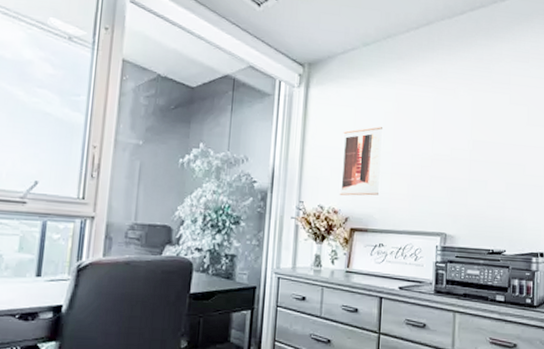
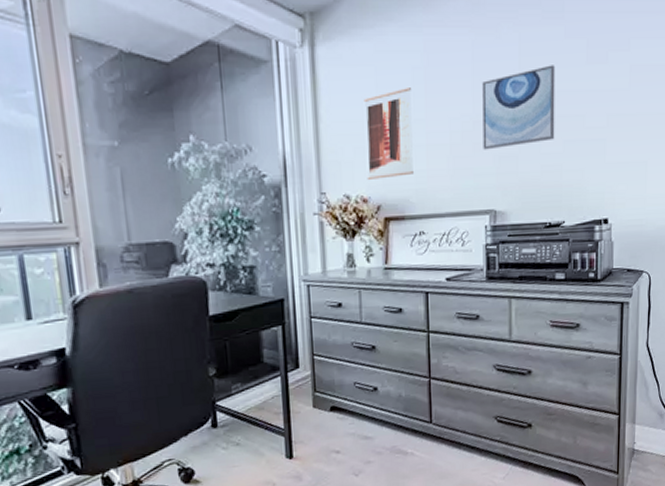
wall art: none [438,122,502,183] -> present [482,65,555,150]

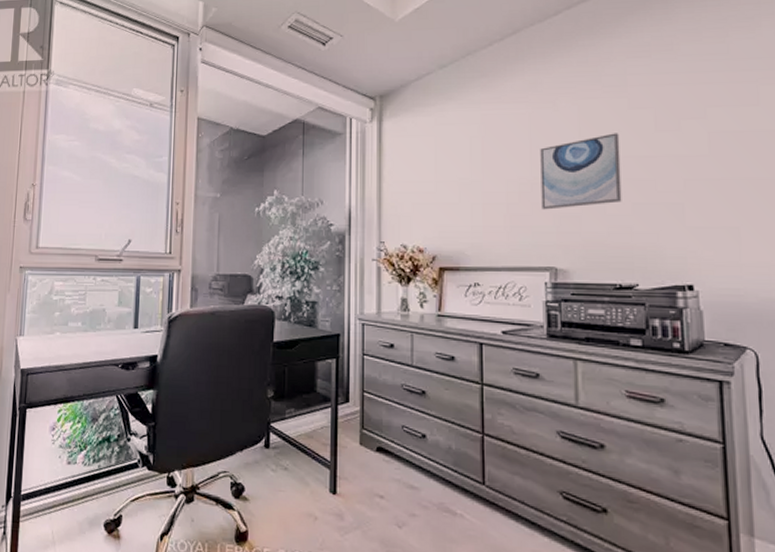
wall art: present [363,88,415,179] -> none [423,154,471,232]

